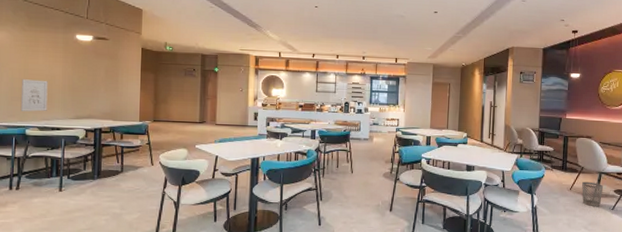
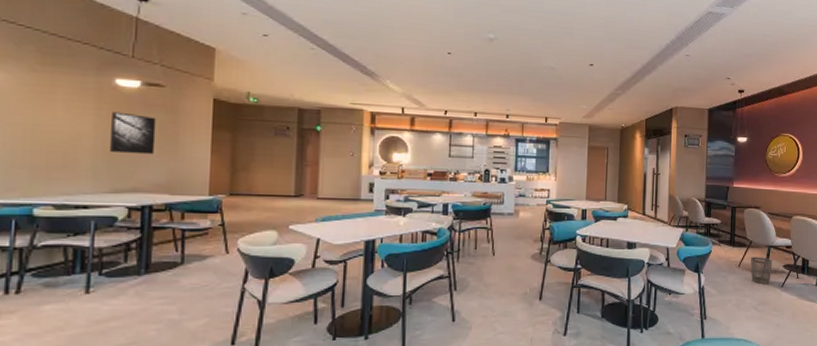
wall art: present [20,79,48,112] -> none [25,138,70,184]
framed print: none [74,59,103,91] -> present [110,111,157,155]

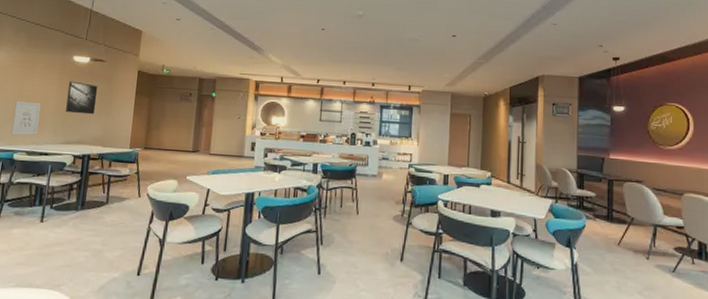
wall art: none [25,138,70,184] -> present [10,101,41,136]
wastebasket: present [750,257,773,285] -> none [632,235,661,268]

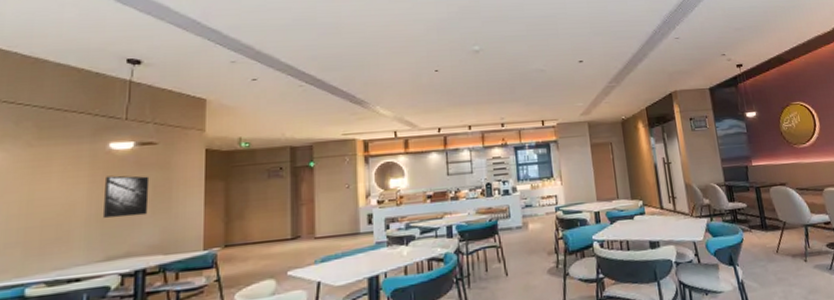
wall art: present [10,101,41,136] -> none [17,211,64,262]

